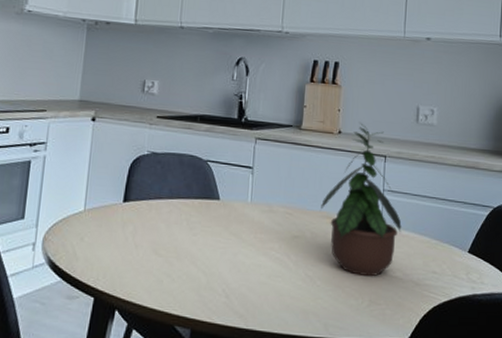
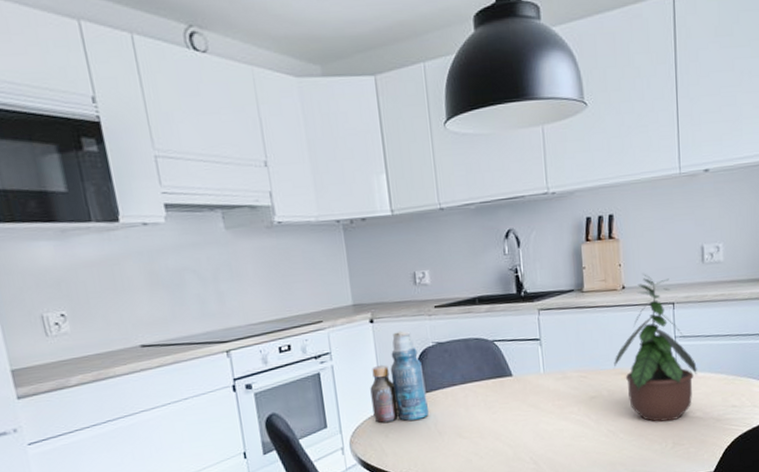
bottle: none [73,134,134,227] -> present [370,330,429,423]

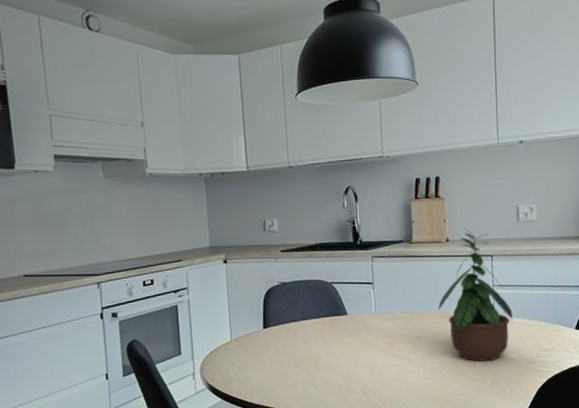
bottle: present [370,330,429,423] -> none [221,270,272,352]

